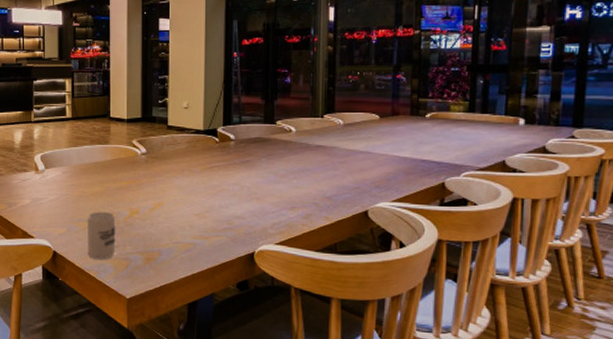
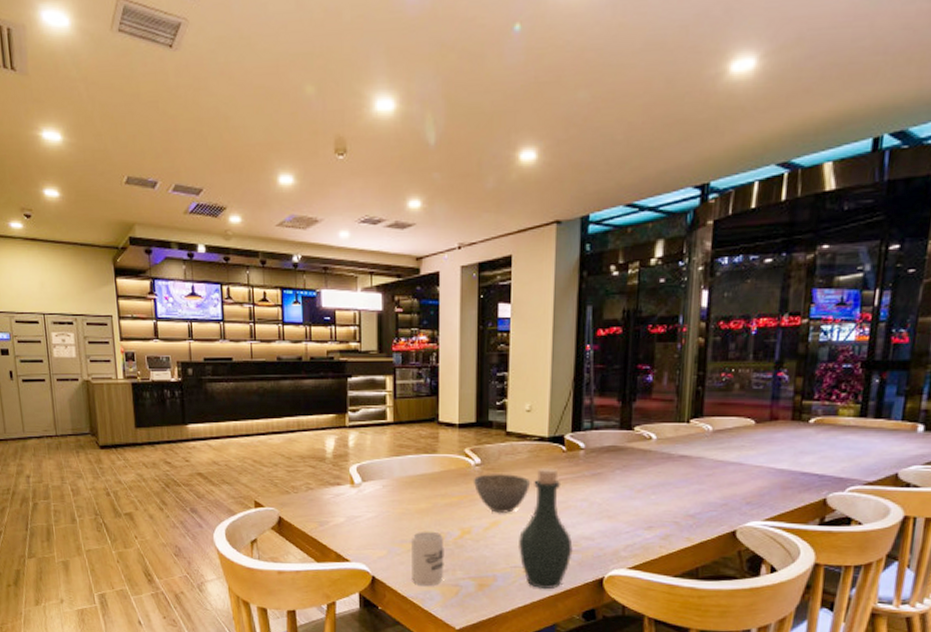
bowl: none [139,161,190,195] -> present [473,473,531,513]
bottle: none [179,156,227,263] -> present [517,467,573,590]

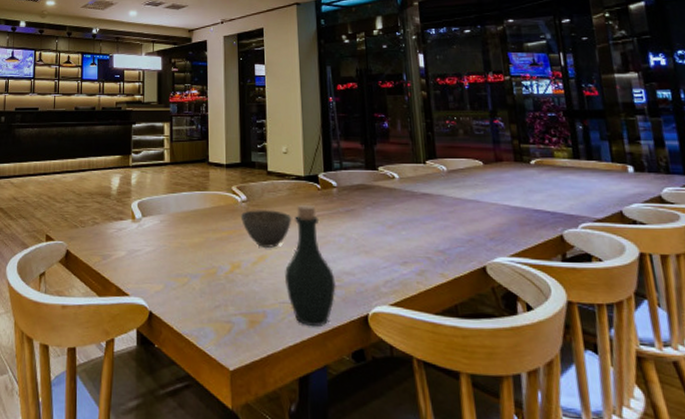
cup: present [410,531,444,586] -> none [185,265,217,322]

